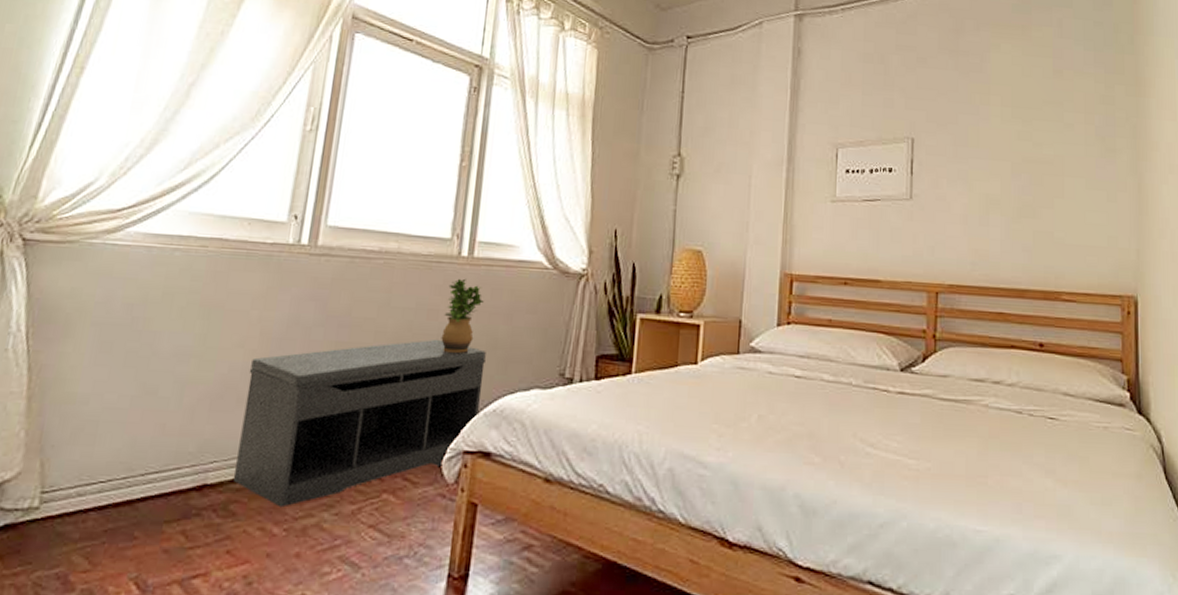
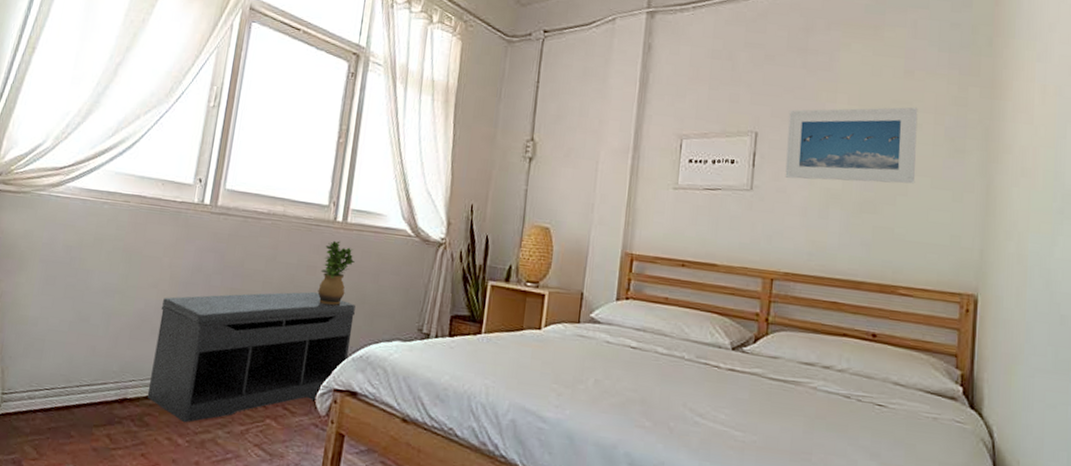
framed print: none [943,107,1071,186] -> present [785,107,918,184]

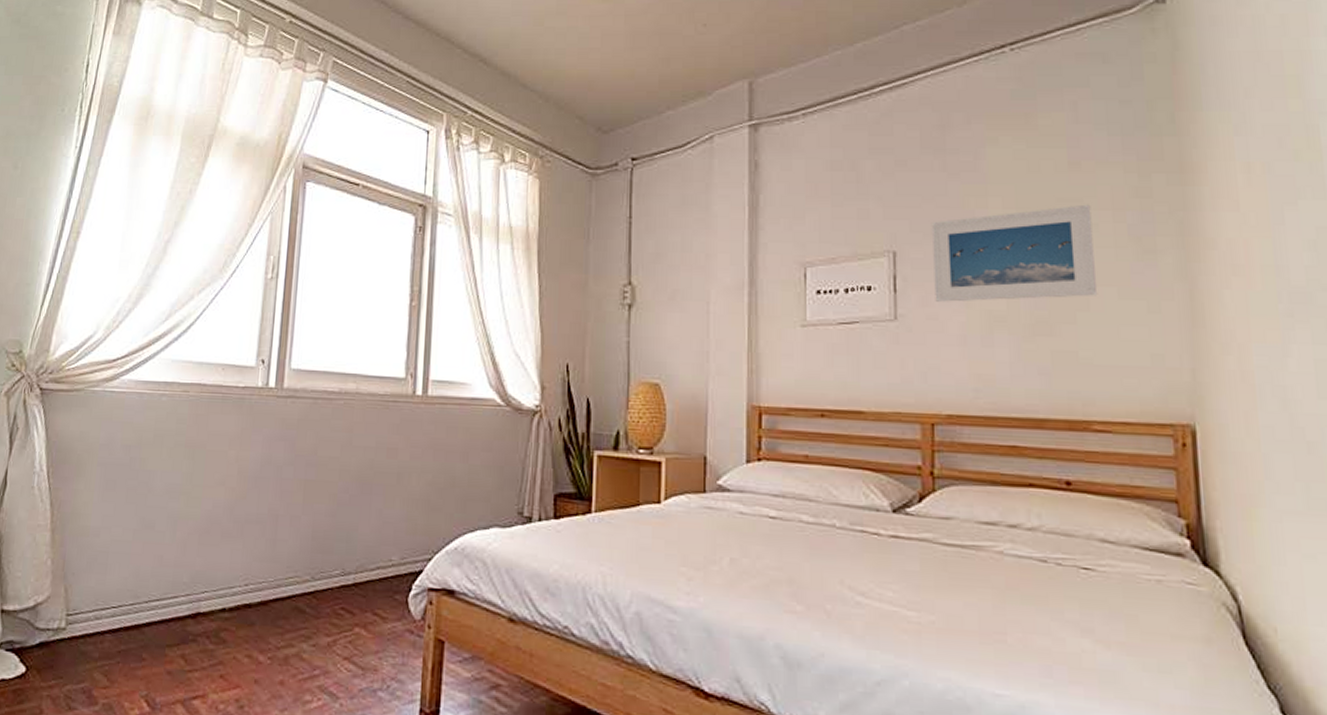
bench: present [147,291,356,423] -> none [221,477,445,637]
potted plant: present [317,240,355,305] -> none [401,417,440,491]

